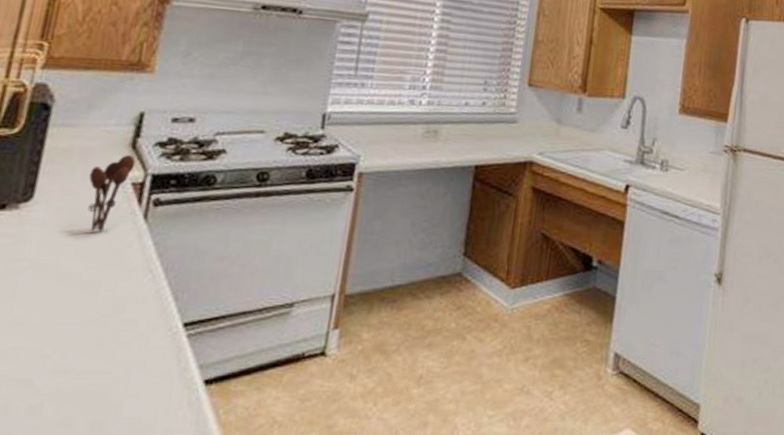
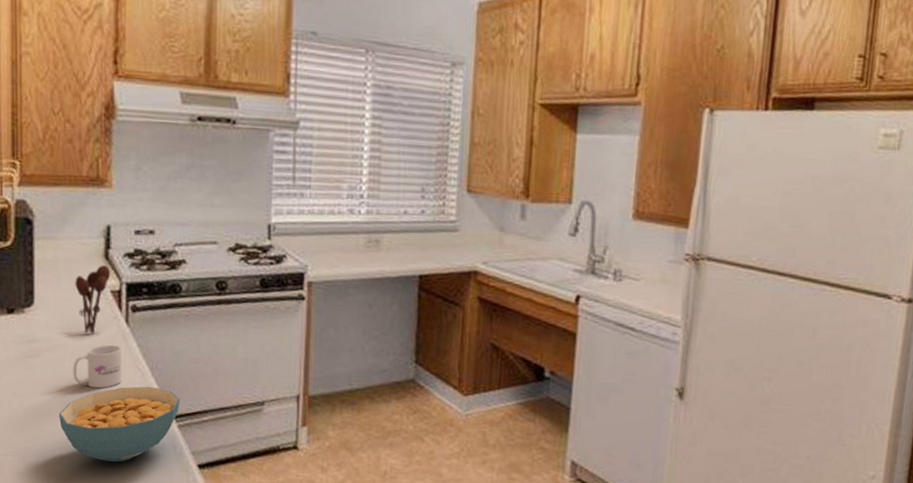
cereal bowl: none [37,290,196,383] -> present [58,386,181,462]
mug: none [66,243,133,295] -> present [73,344,121,389]

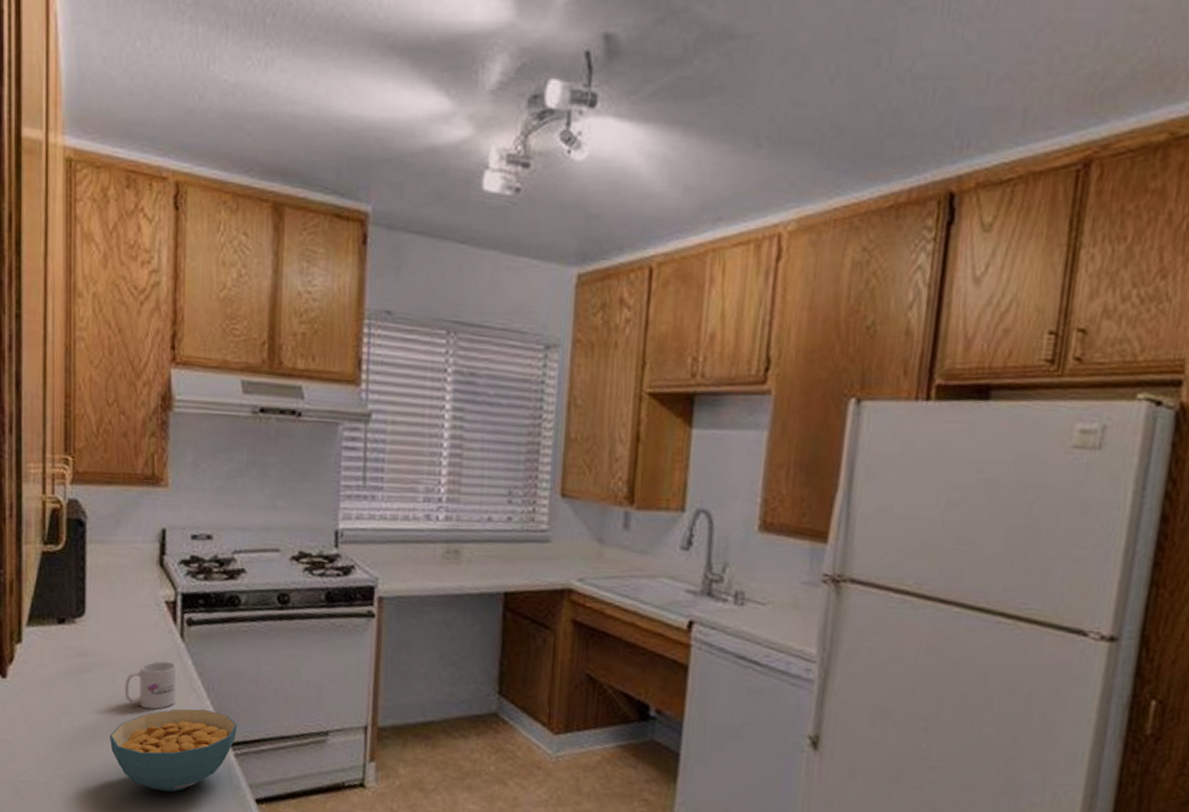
utensil holder: present [75,265,111,334] -> none [128,573,166,649]

